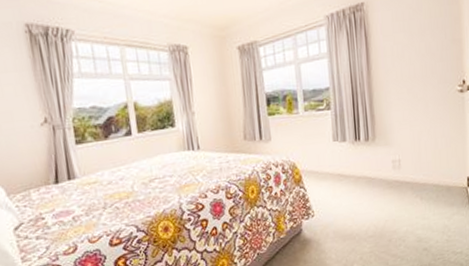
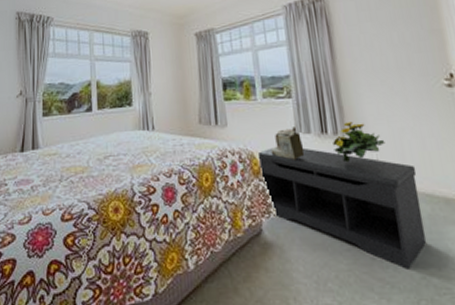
bench: none [299,154,431,245] -> present [257,147,427,269]
decorative box: none [310,136,340,167] -> present [270,127,305,160]
flowering plant: none [364,128,407,165] -> present [333,122,386,163]

